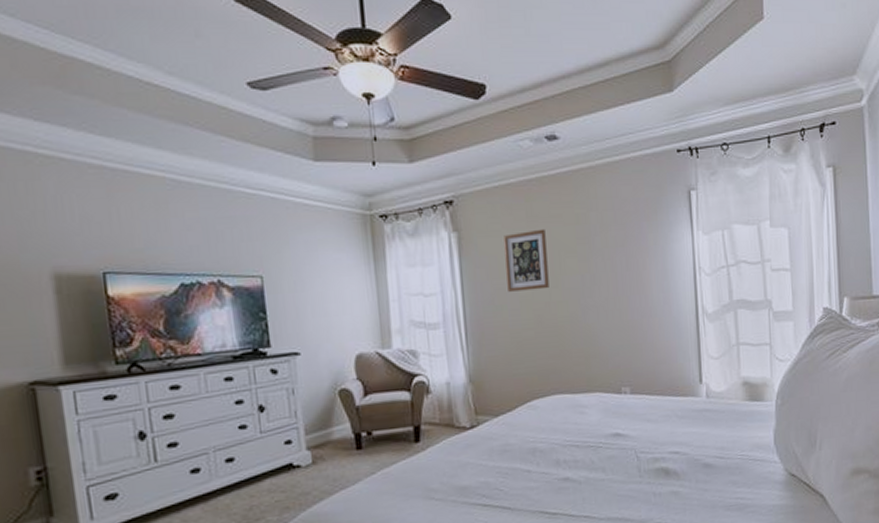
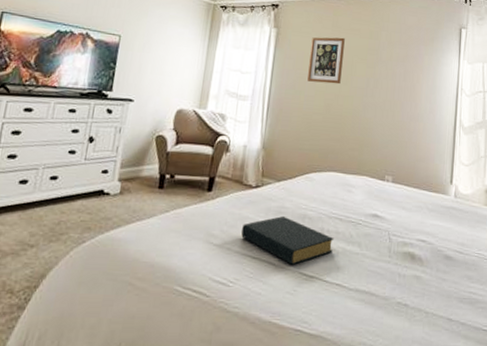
hardback book: none [464,453,574,506] -> present [241,215,334,265]

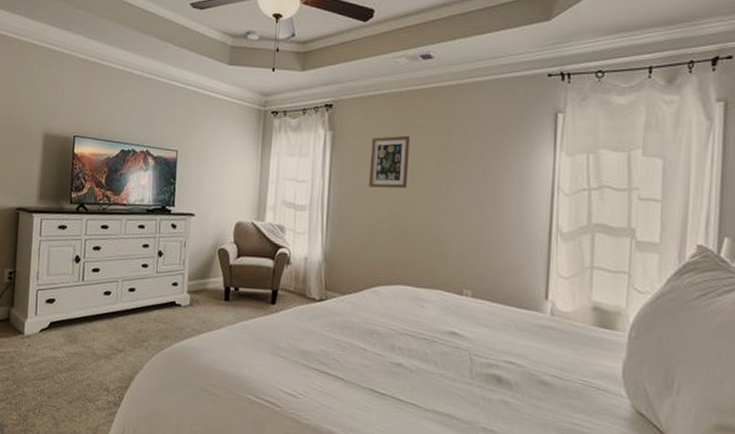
hardback book: present [241,215,334,265] -> none [308,330,406,381]

